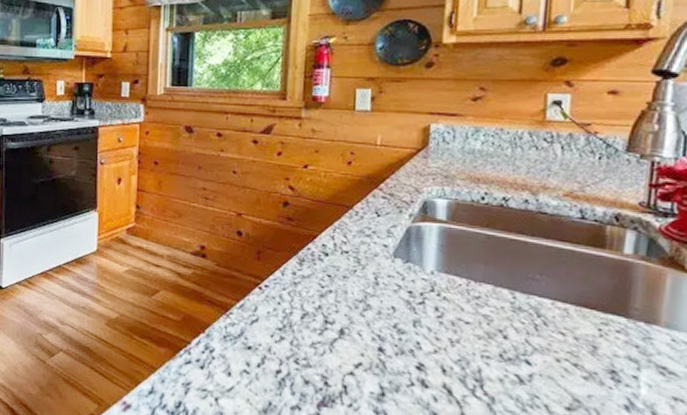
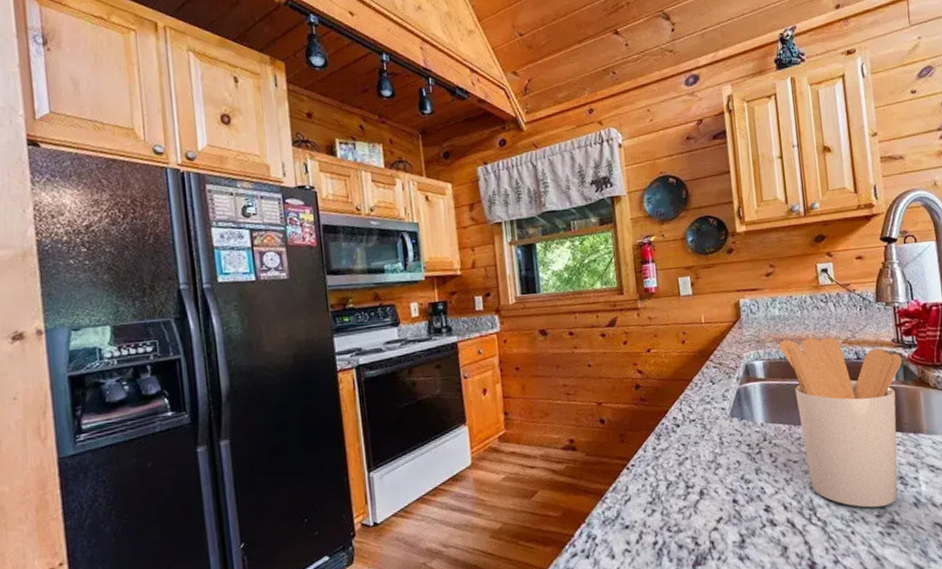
utensil holder: none [473,180,650,400] -> present [779,337,902,508]

